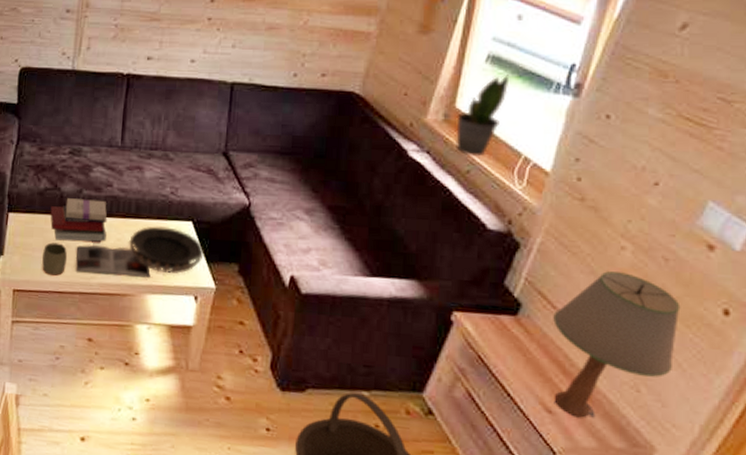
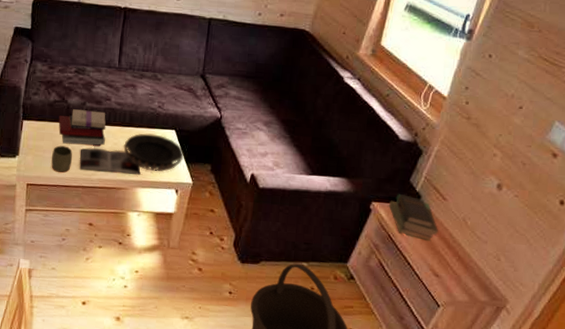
potted plant: present [454,75,510,157] -> none [378,21,422,84]
books: none [477,301,548,364] -> present [389,194,438,241]
table lamp: present [553,271,681,418] -> none [440,172,532,280]

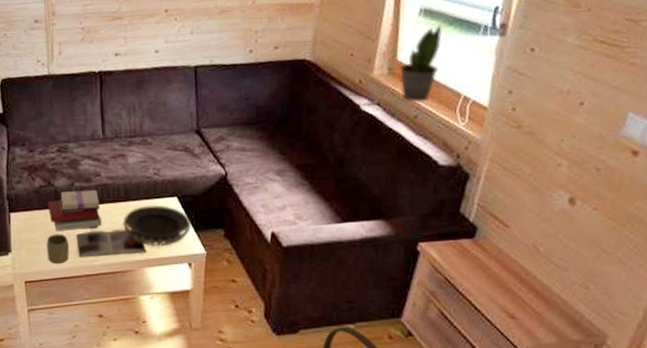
potted plant: none [378,21,422,84] -> present [400,24,442,103]
books: present [389,194,438,241] -> none [440,228,505,278]

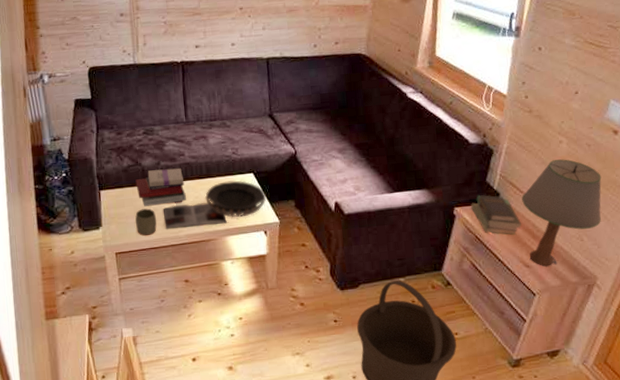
potted plant: present [400,24,442,103] -> none [438,26,471,91]
books: none [440,228,505,278] -> present [471,195,521,235]
table lamp: none [506,186,615,319] -> present [521,159,602,266]

